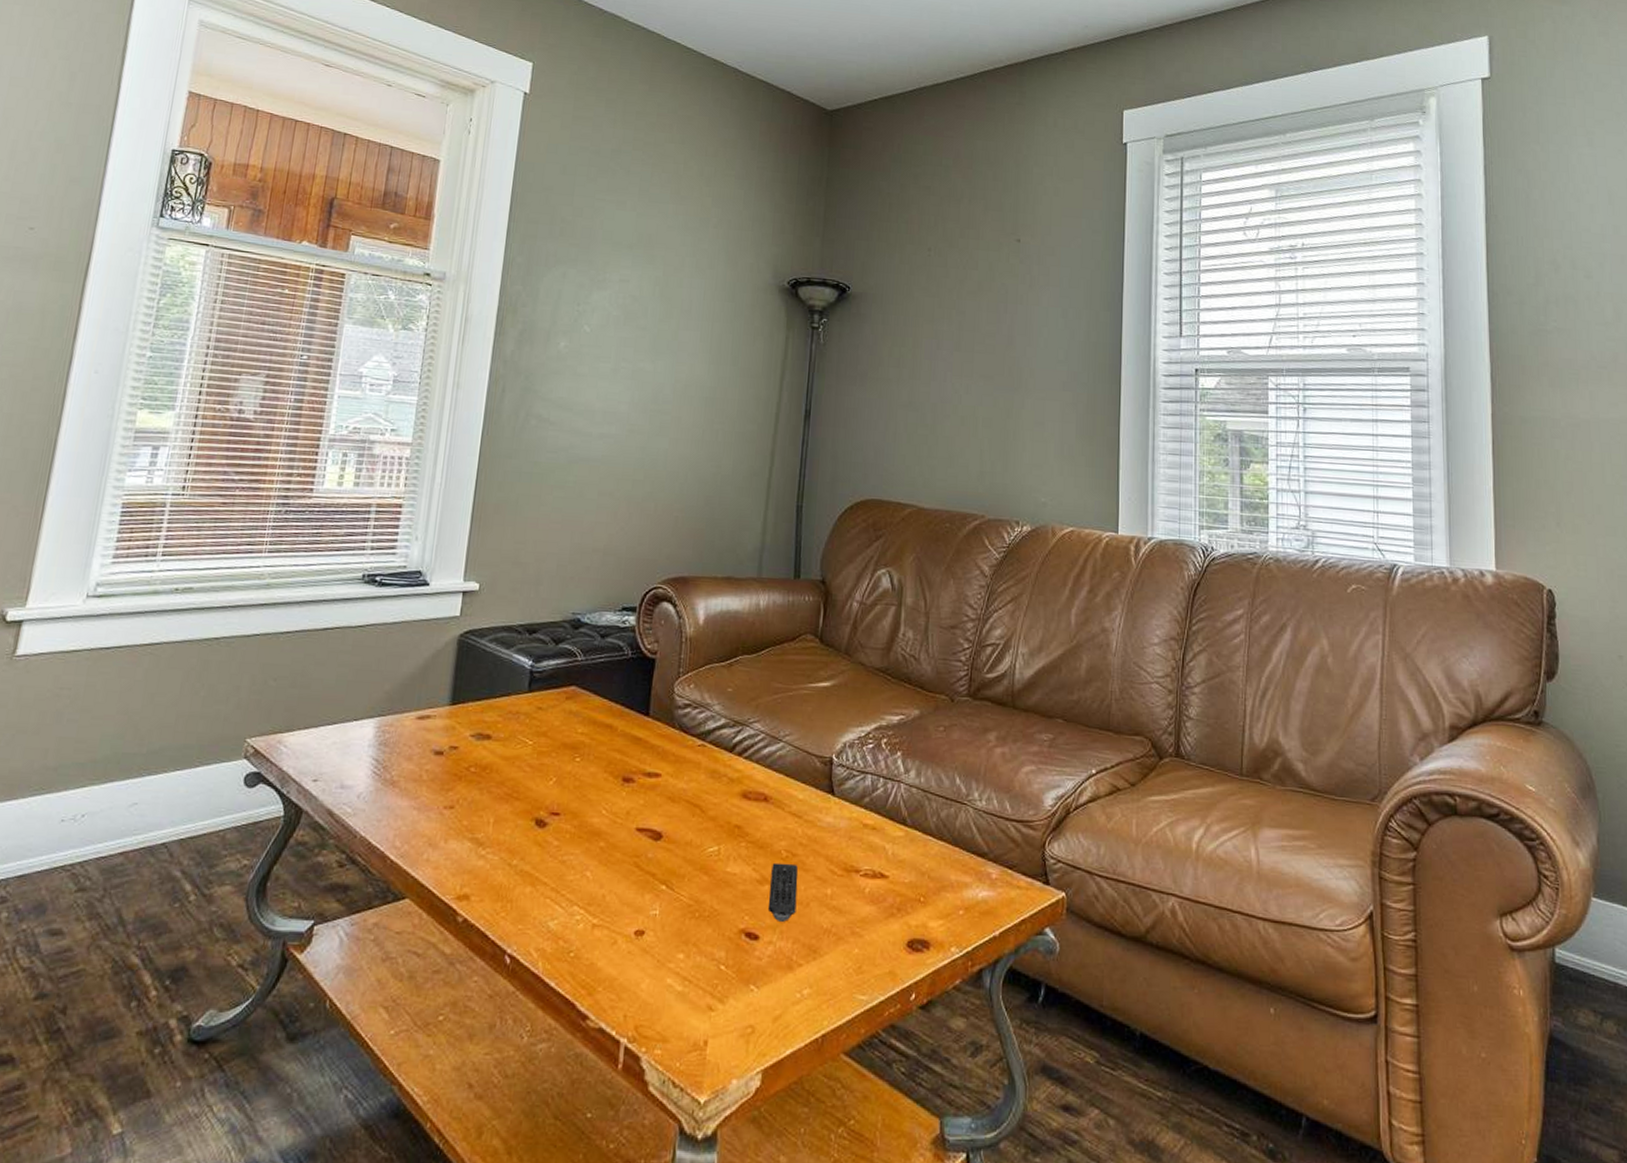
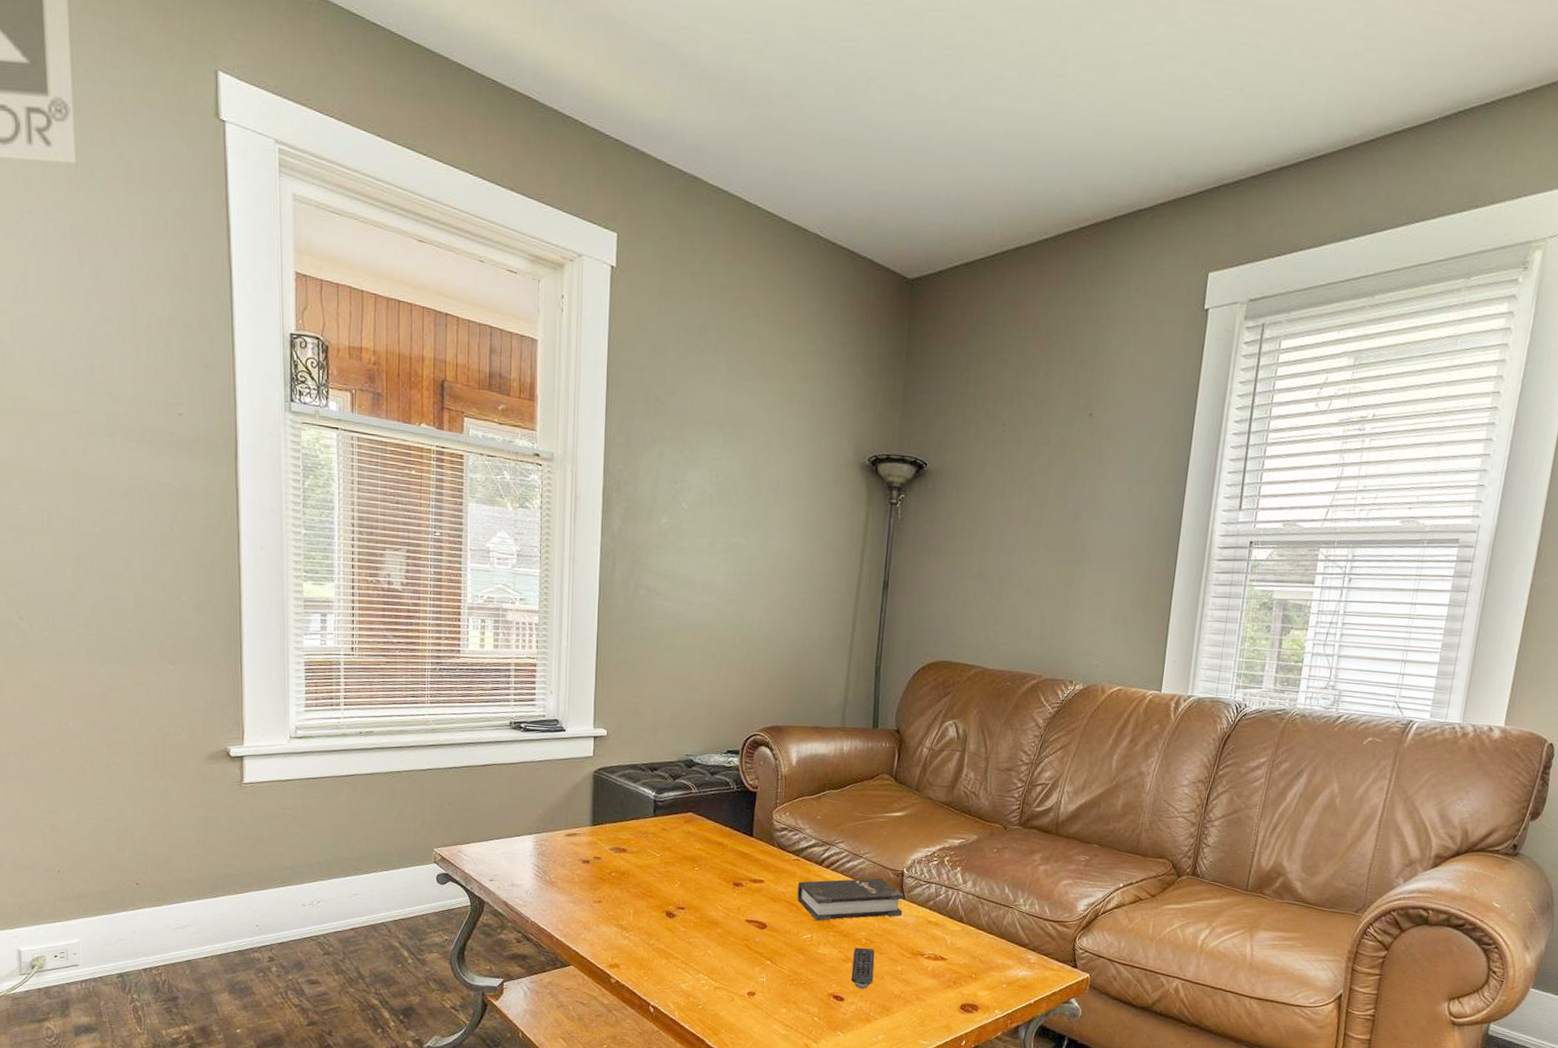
hardback book: none [701,767,834,828] -> present [797,878,904,921]

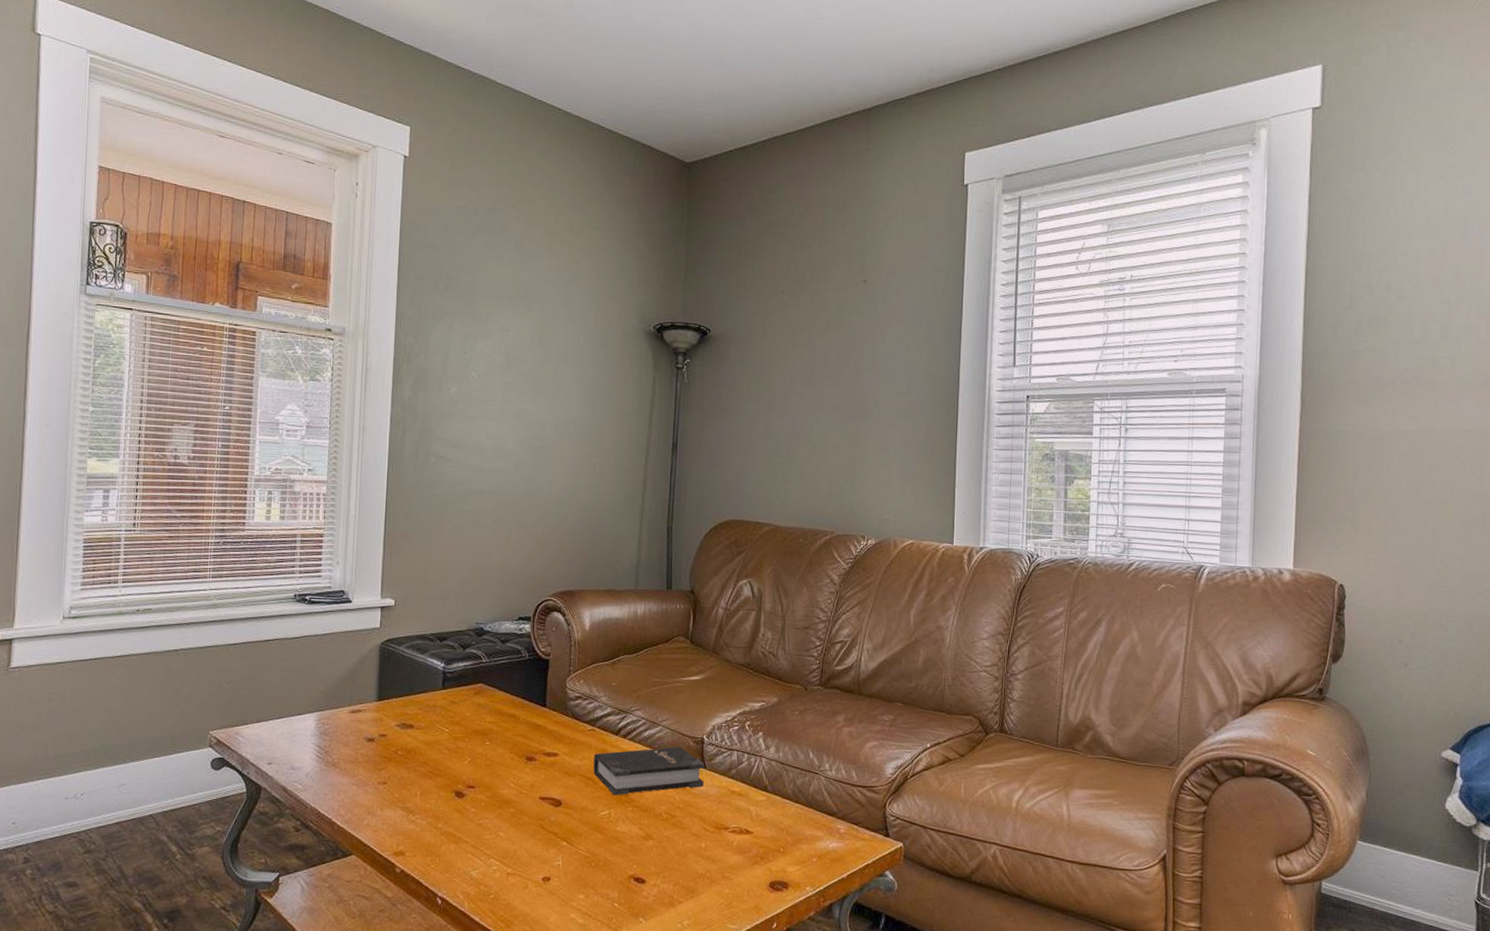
remote control: present [851,947,875,989] -> none [653,823,677,869]

